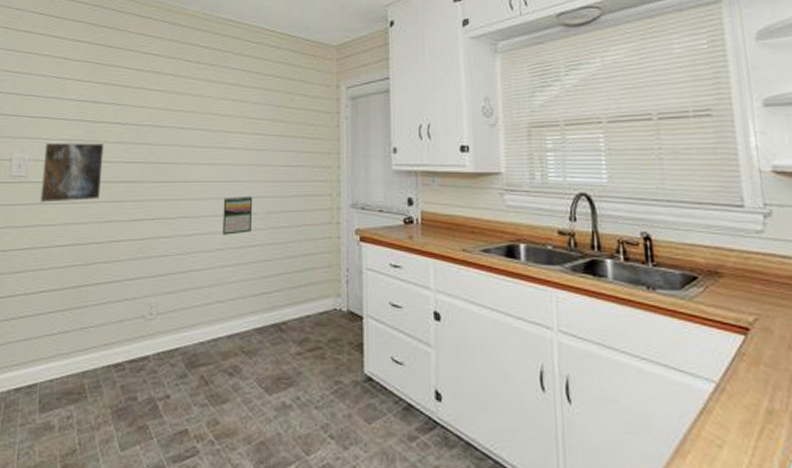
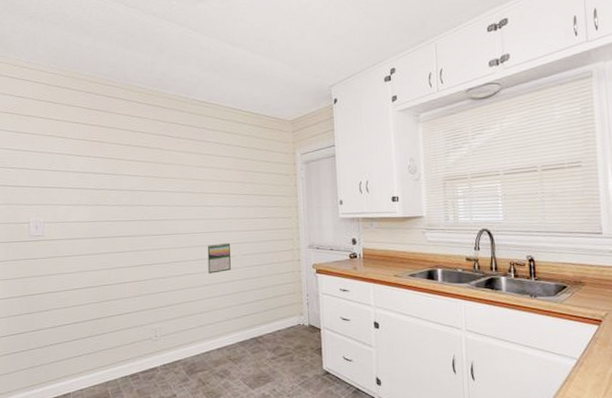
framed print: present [40,142,104,203] -> none [56,206,107,256]

